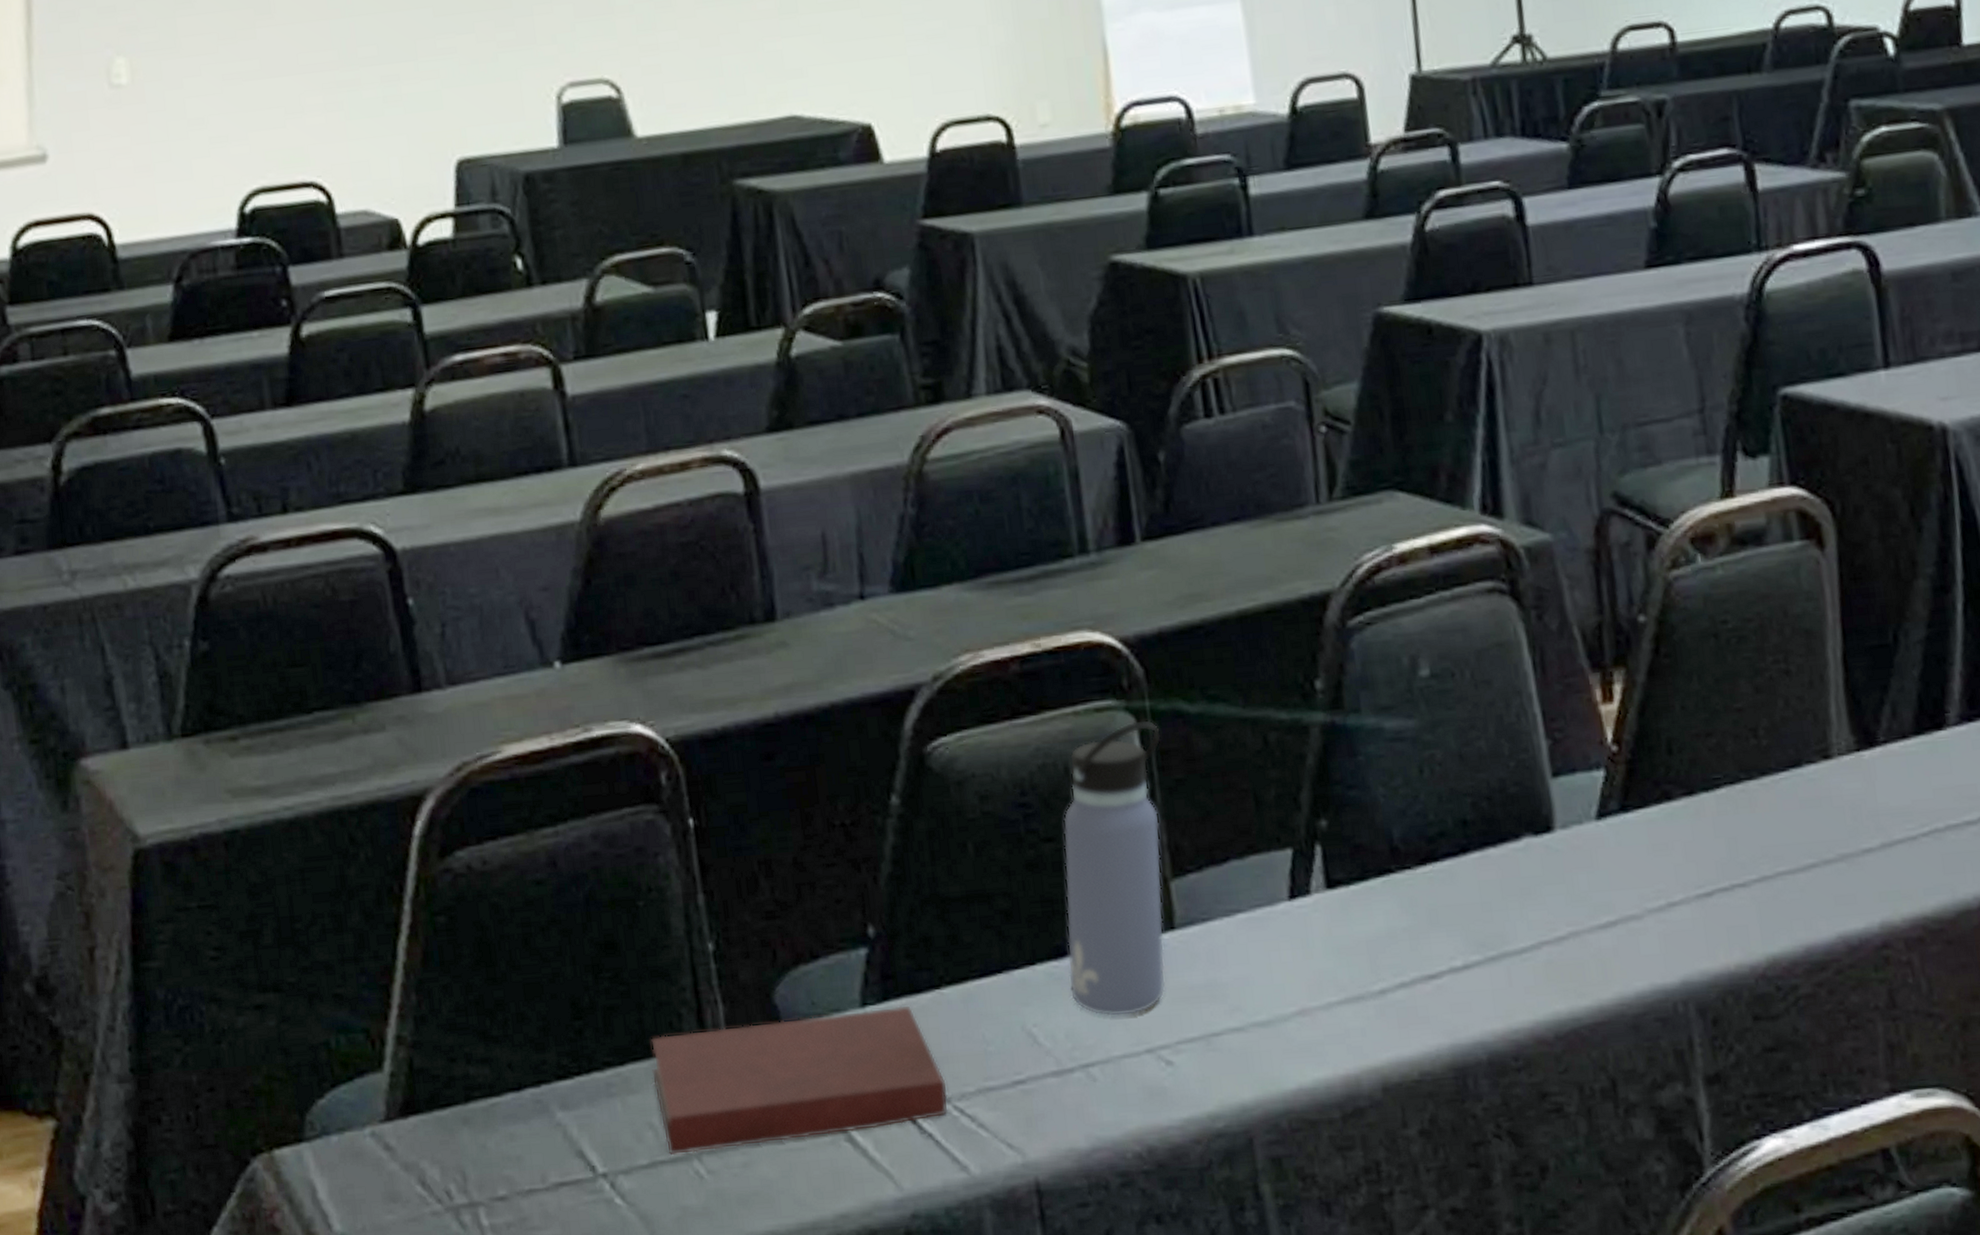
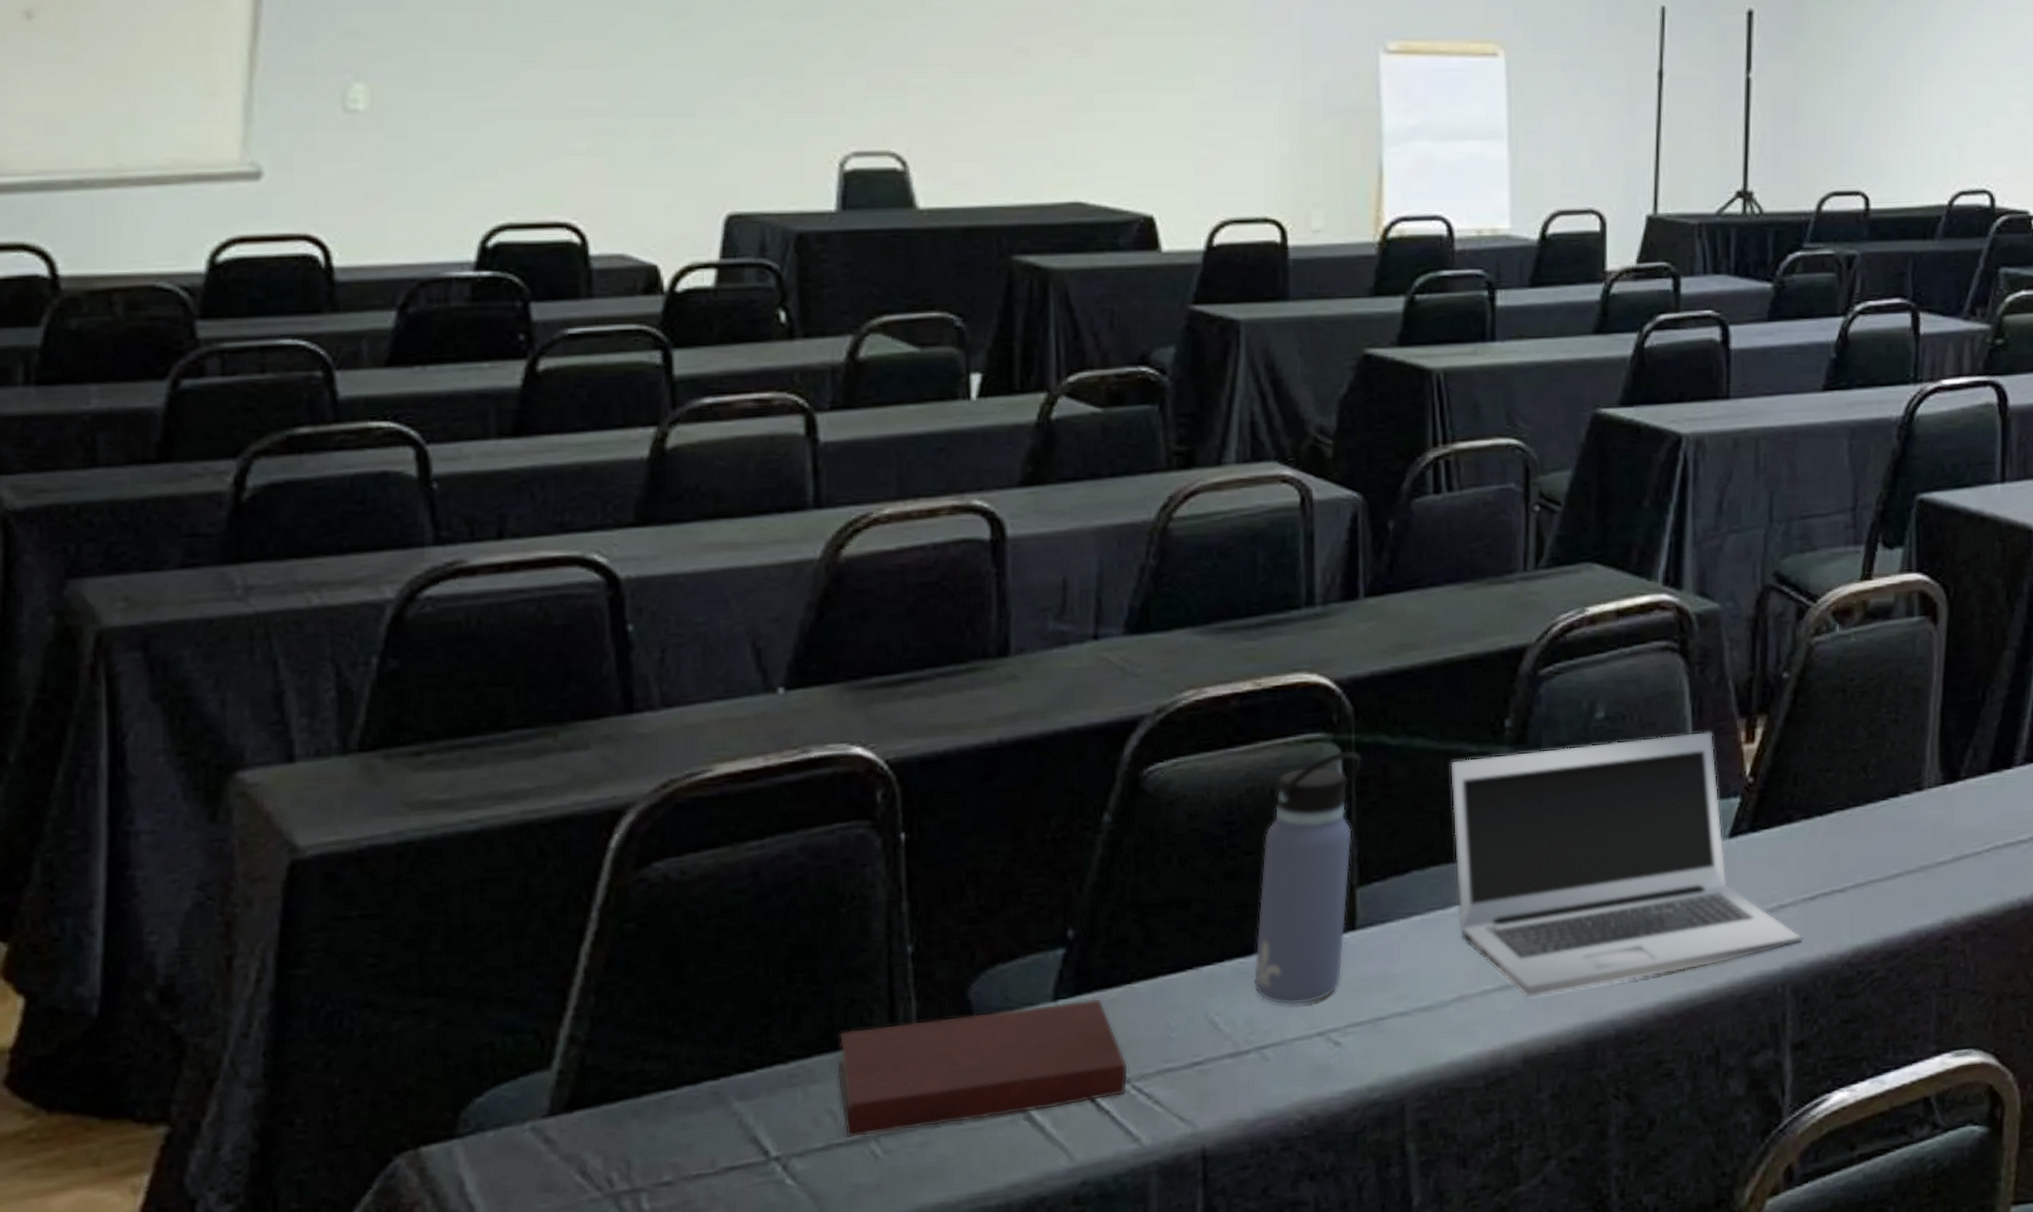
laptop: none [1258,689,1702,1014] -> present [1449,731,1802,999]

